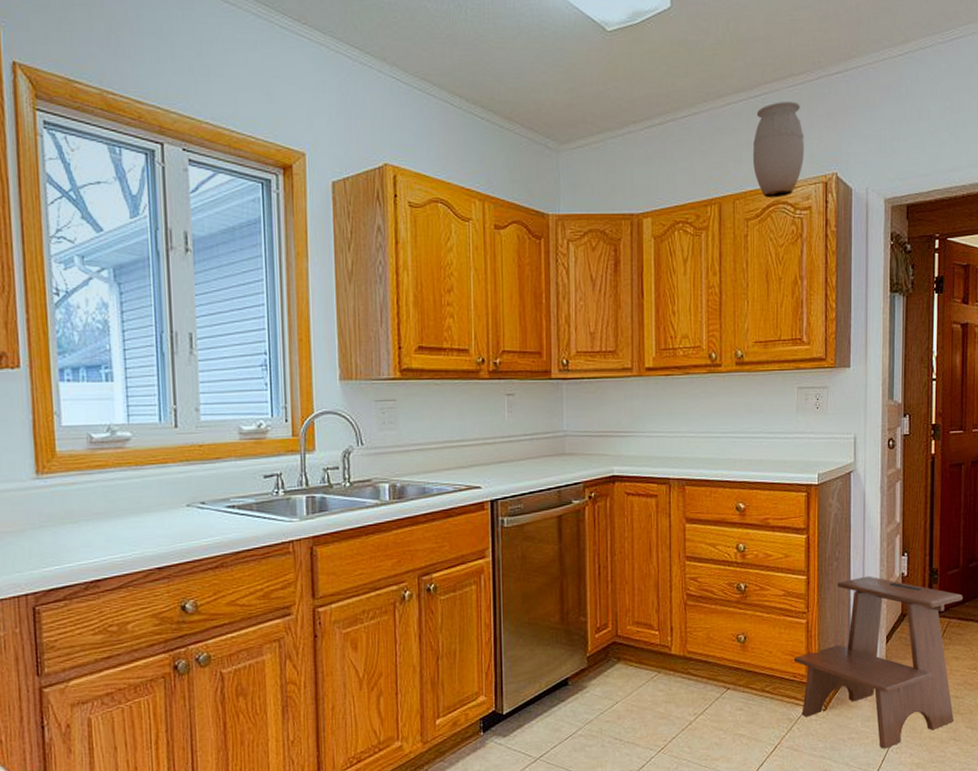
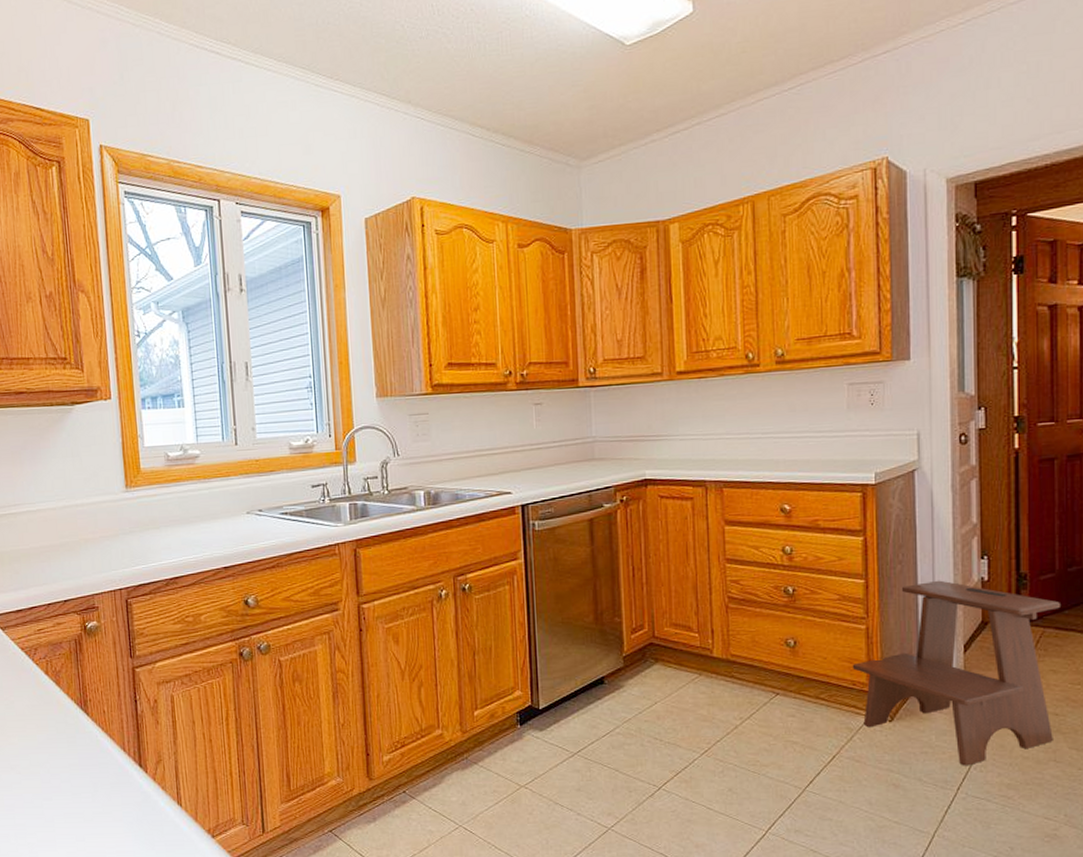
decorative vase: present [753,102,804,198] -> none [789,89,848,191]

